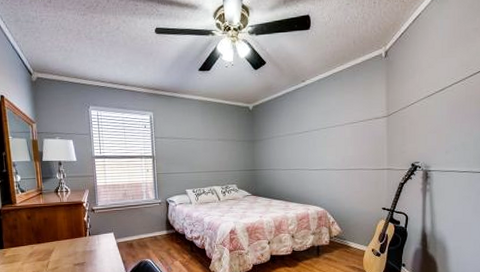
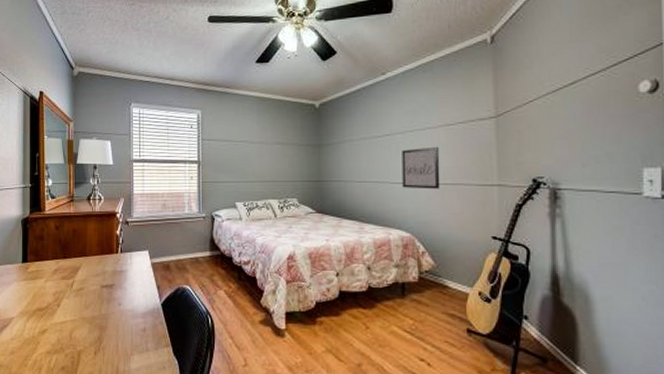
wall art: none [317,140,346,174] -> present [402,146,440,189]

